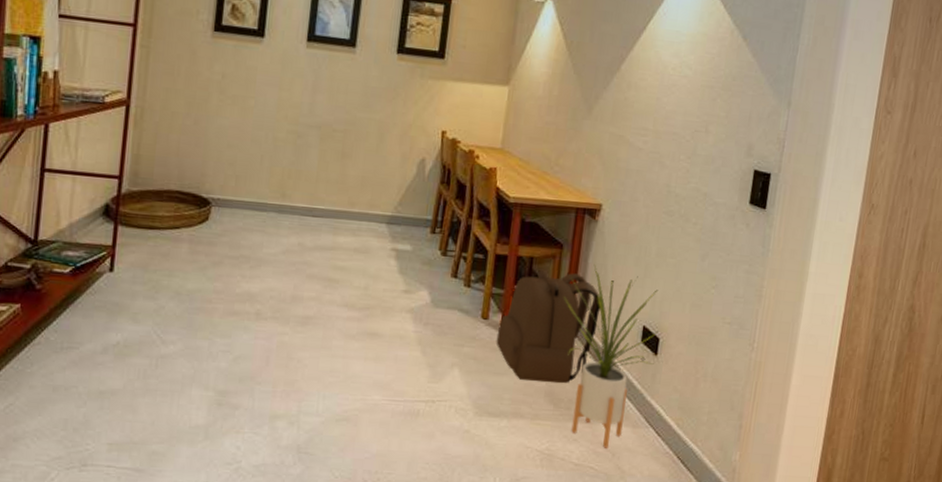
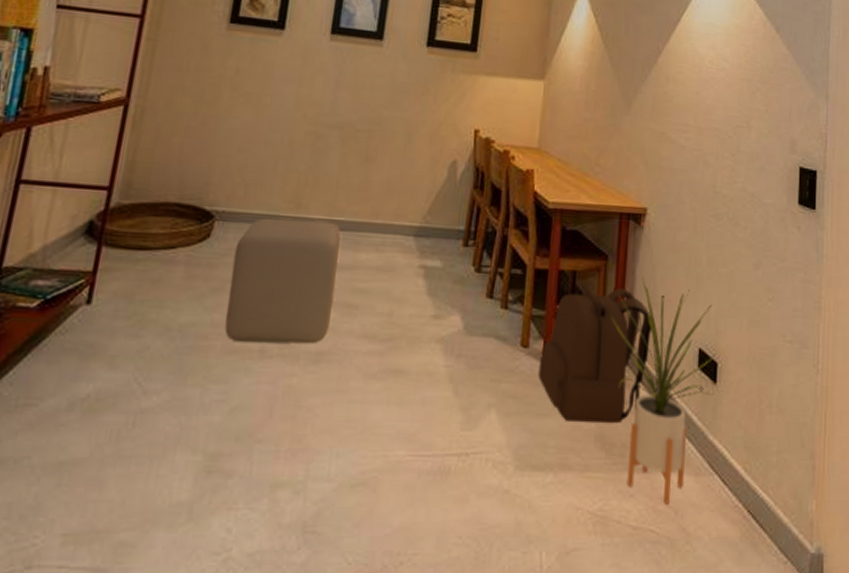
pouf: none [225,205,322,310] -> present [224,218,341,344]

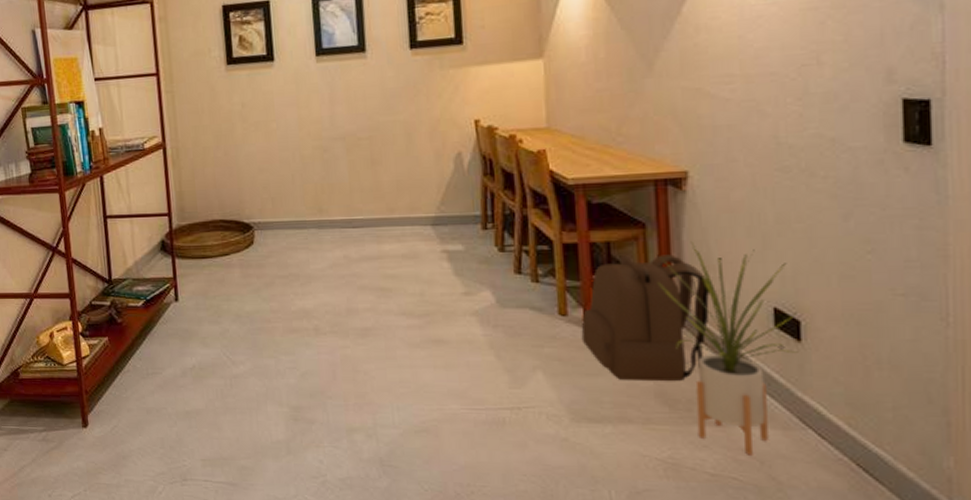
pouf: present [224,218,341,344] -> none [275,221,370,324]

